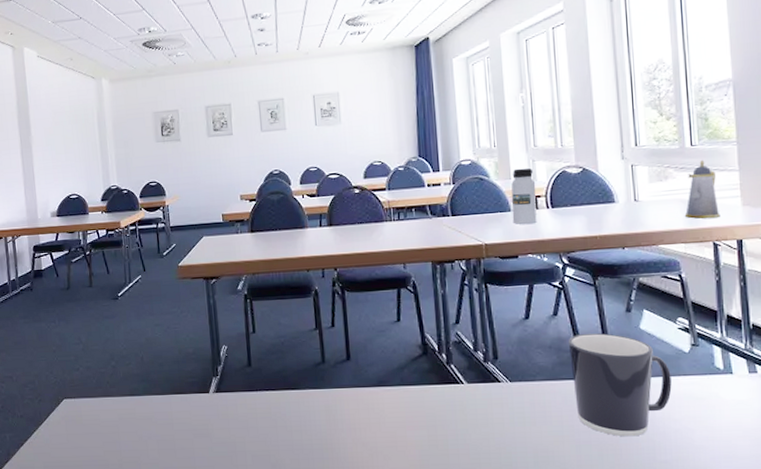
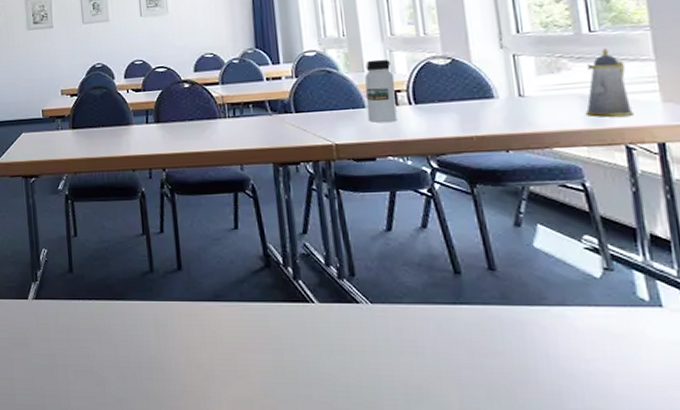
mug: present [568,333,672,437] -> none [441,249,580,378]

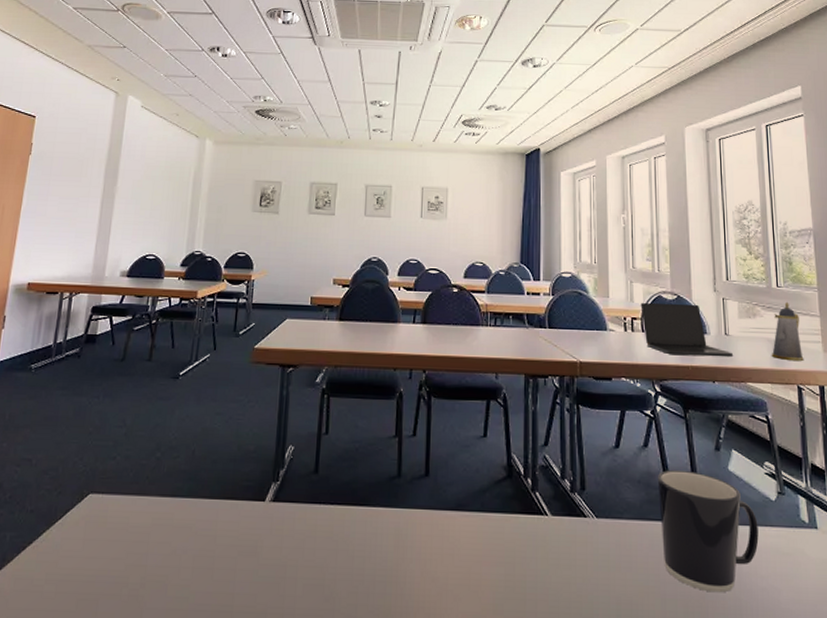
water bottle: present [365,59,398,123] -> none [608,287,633,347]
laptop: none [404,66,531,127] -> present [640,302,733,358]
mug: none [441,249,580,378] -> present [657,469,759,593]

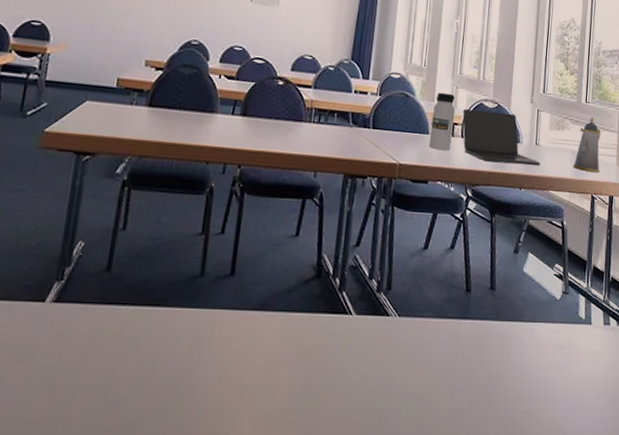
water bottle: none [608,287,633,347] -> present [428,92,456,151]
mug: present [657,469,759,593] -> none [456,270,543,384]

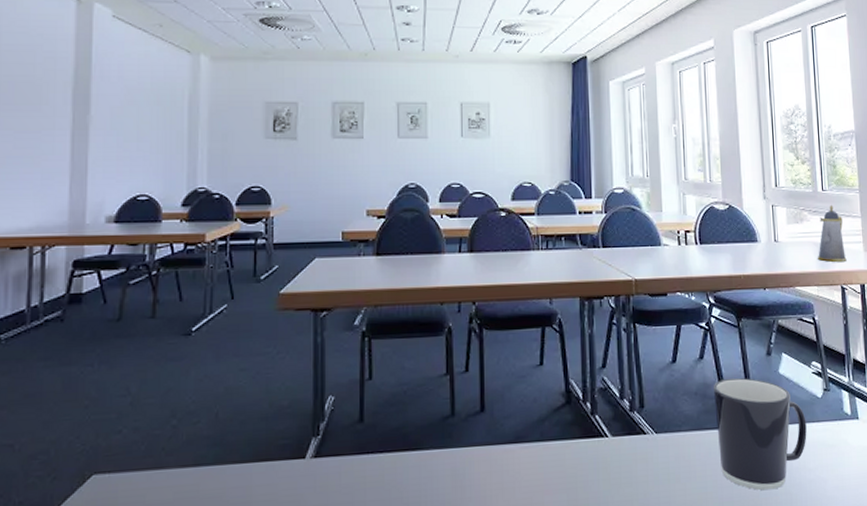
water bottle: present [428,92,456,151] -> none [662,201,686,261]
mug: none [456,270,543,384] -> present [713,378,807,491]
laptop: present [462,109,540,166] -> none [693,213,782,266]

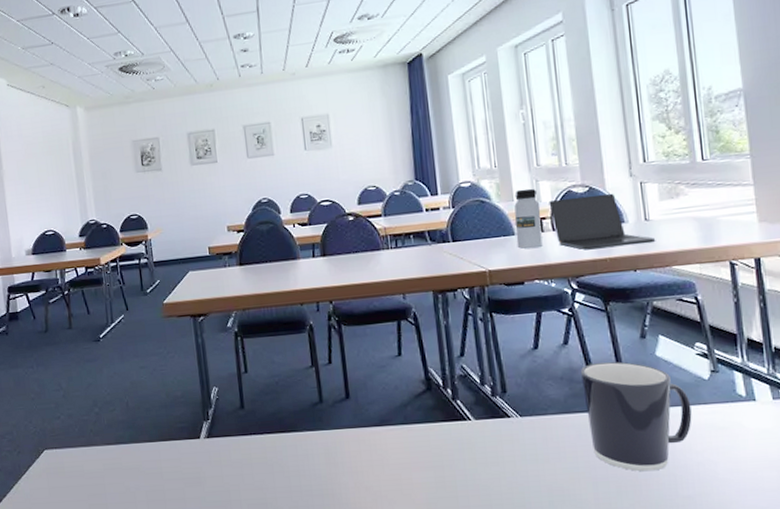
water bottle: none [662,201,686,261] -> present [514,188,543,249]
laptop: none [693,213,782,266] -> present [549,193,655,250]
coffee pot: present [817,204,847,262] -> none [698,174,736,237]

